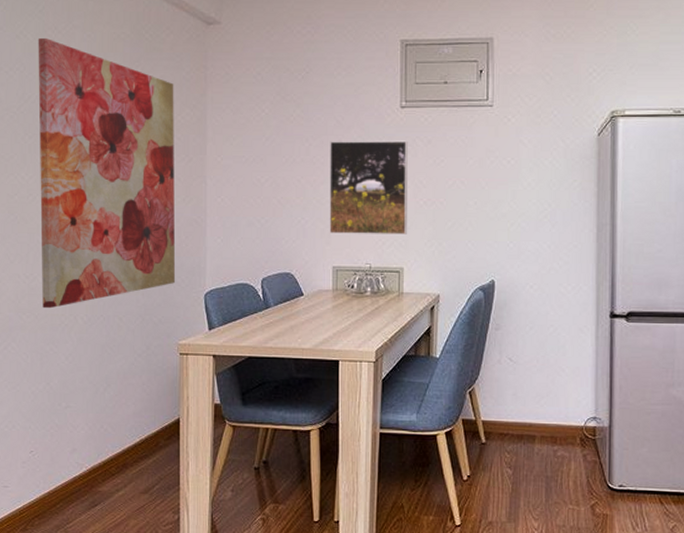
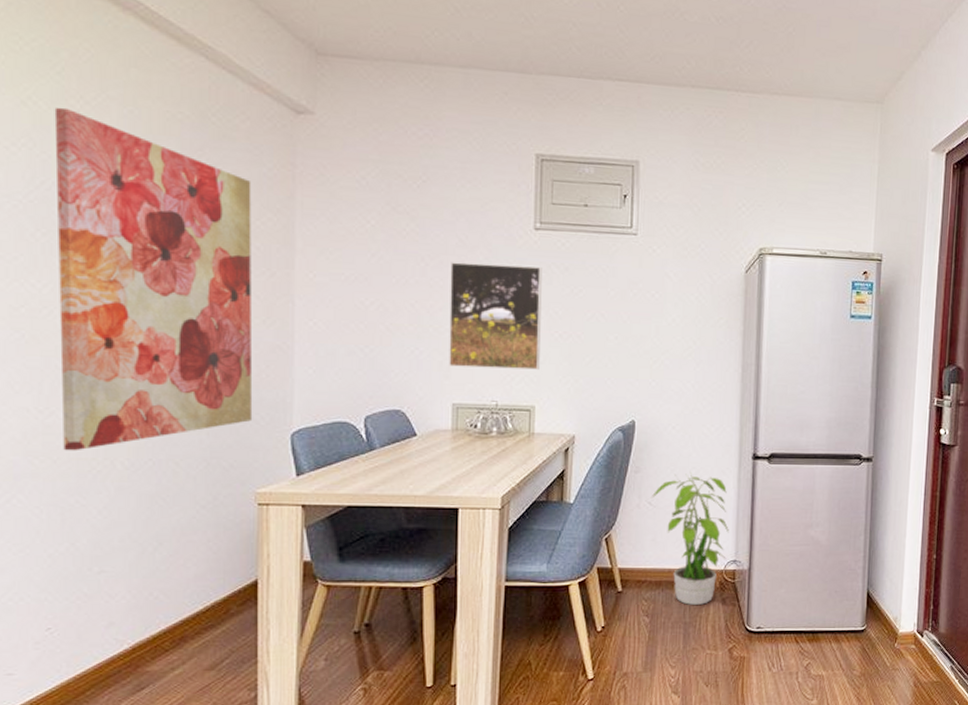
potted plant: none [511,330,588,460] -> present [651,472,729,605]

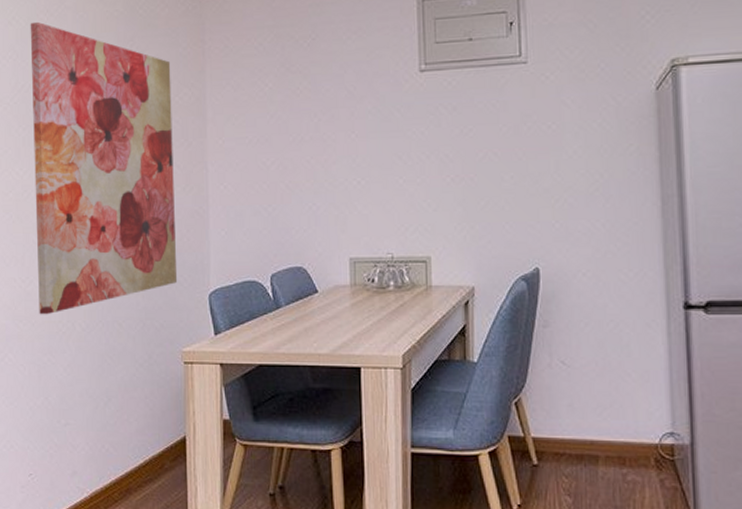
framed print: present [449,262,542,370] -> none [341,109,433,220]
potted plant: present [651,472,729,605] -> none [563,326,662,486]

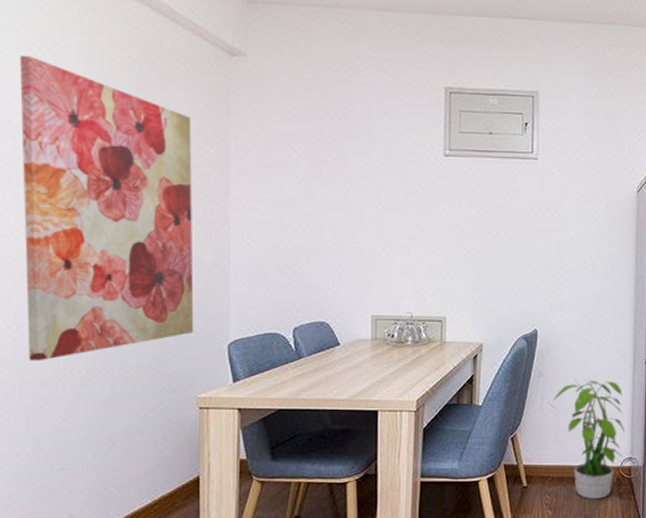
potted plant: none [563,326,662,486] -> present [552,377,625,499]

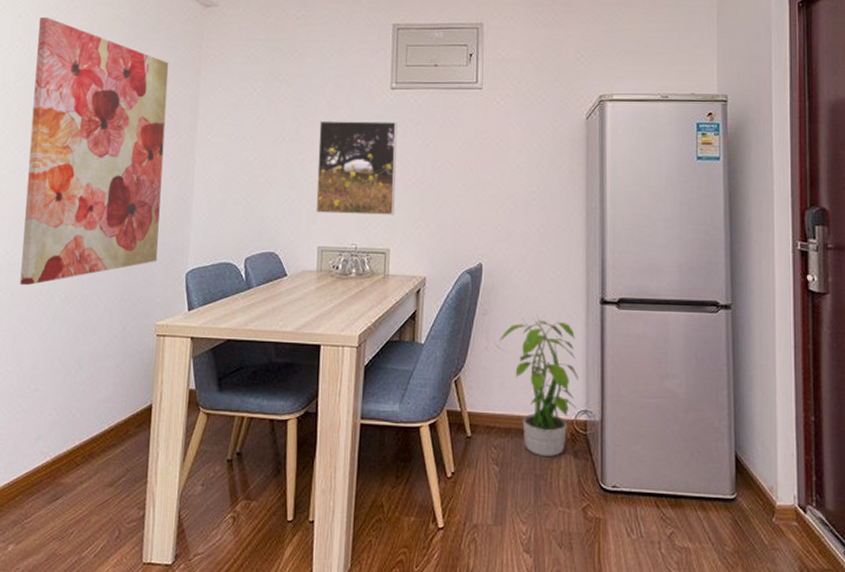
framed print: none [368,187,451,284] -> present [316,120,397,215]

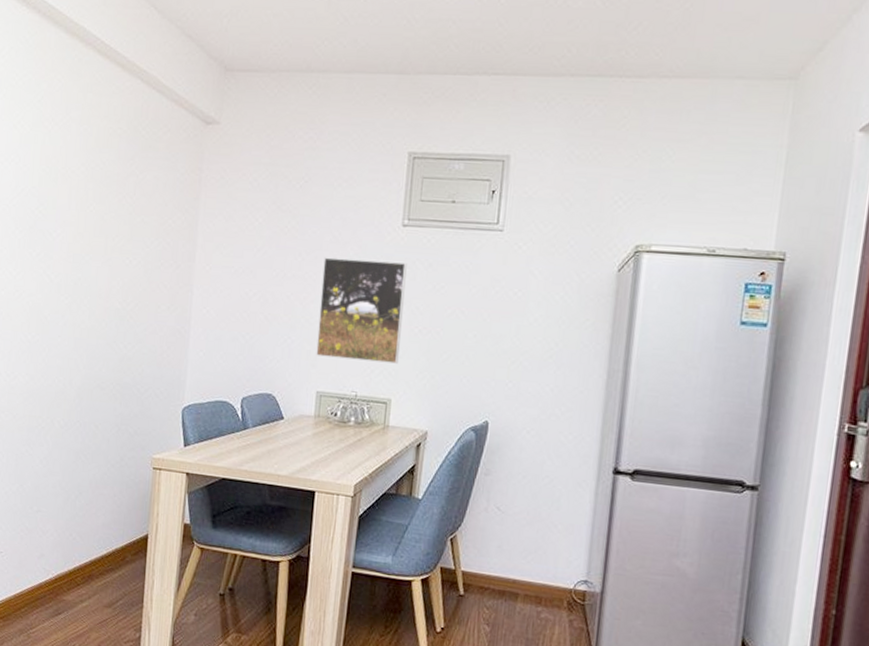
wall art: present [20,16,169,286] -> none [21,128,168,410]
potted plant: present [498,316,579,456] -> none [499,480,582,623]

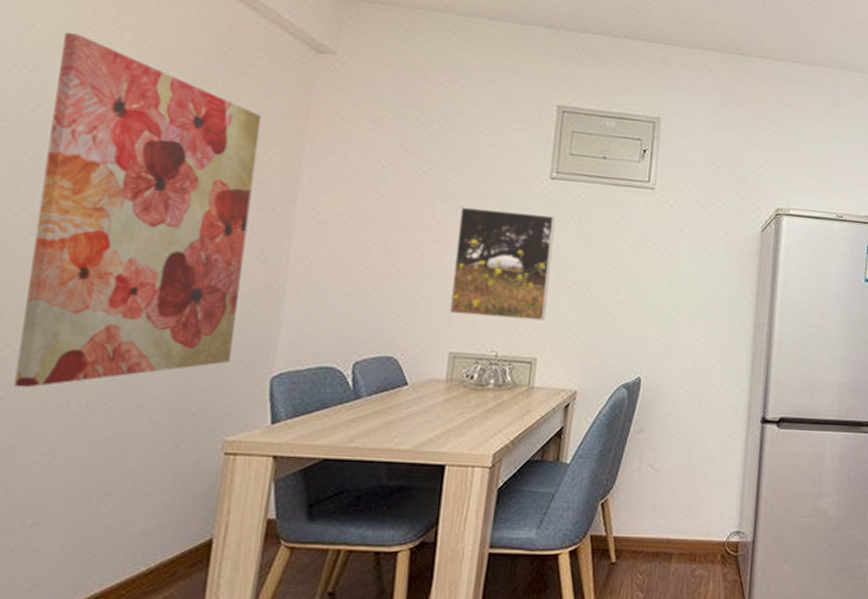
wall art: none [21,128,168,410] -> present [14,32,262,388]

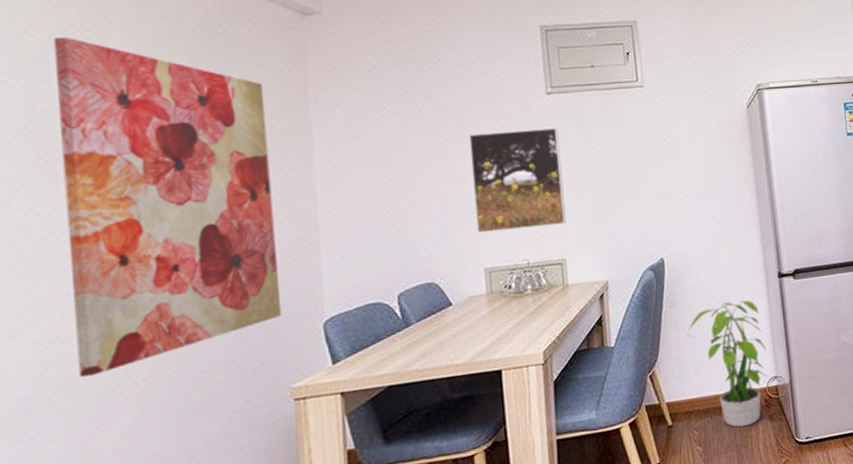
potted plant: none [652,435,734,580] -> present [688,299,768,428]

